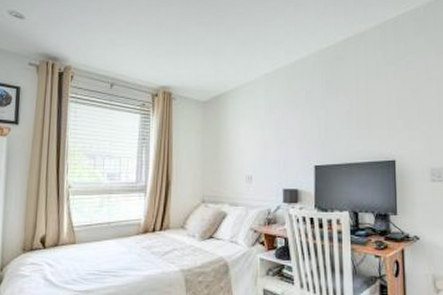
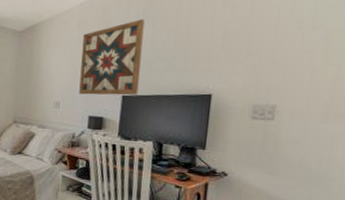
wall art: none [271,90,329,167] -> present [79,19,145,96]

